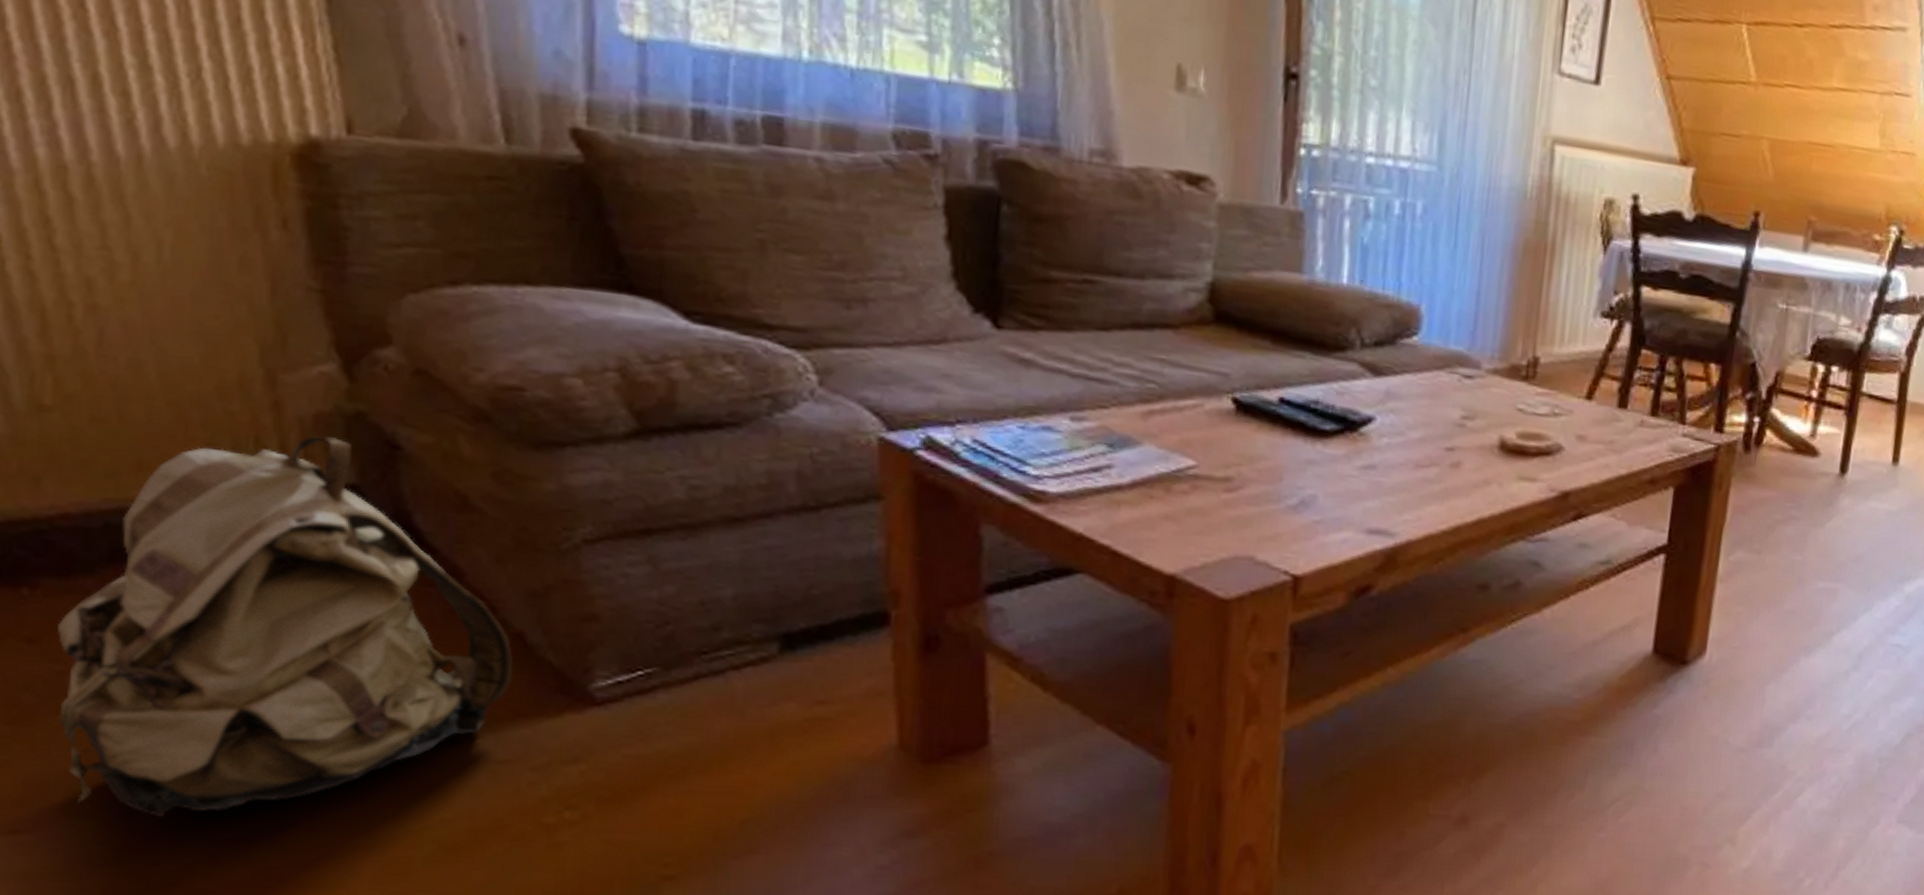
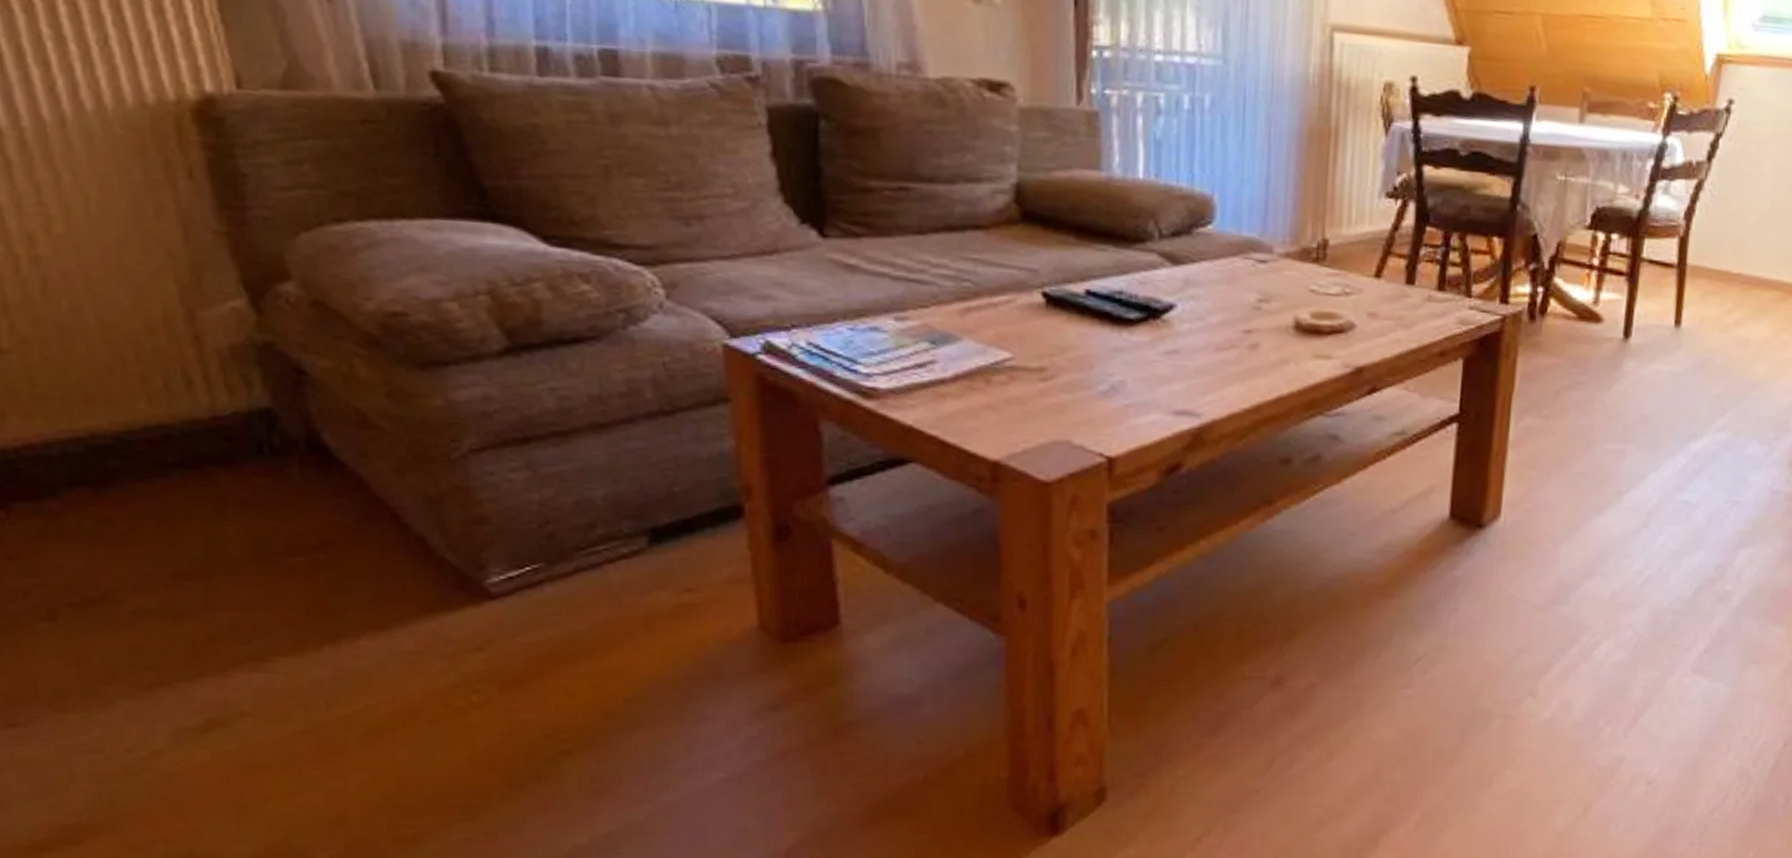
backpack: present [58,436,514,819] -> none [32,365,418,711]

